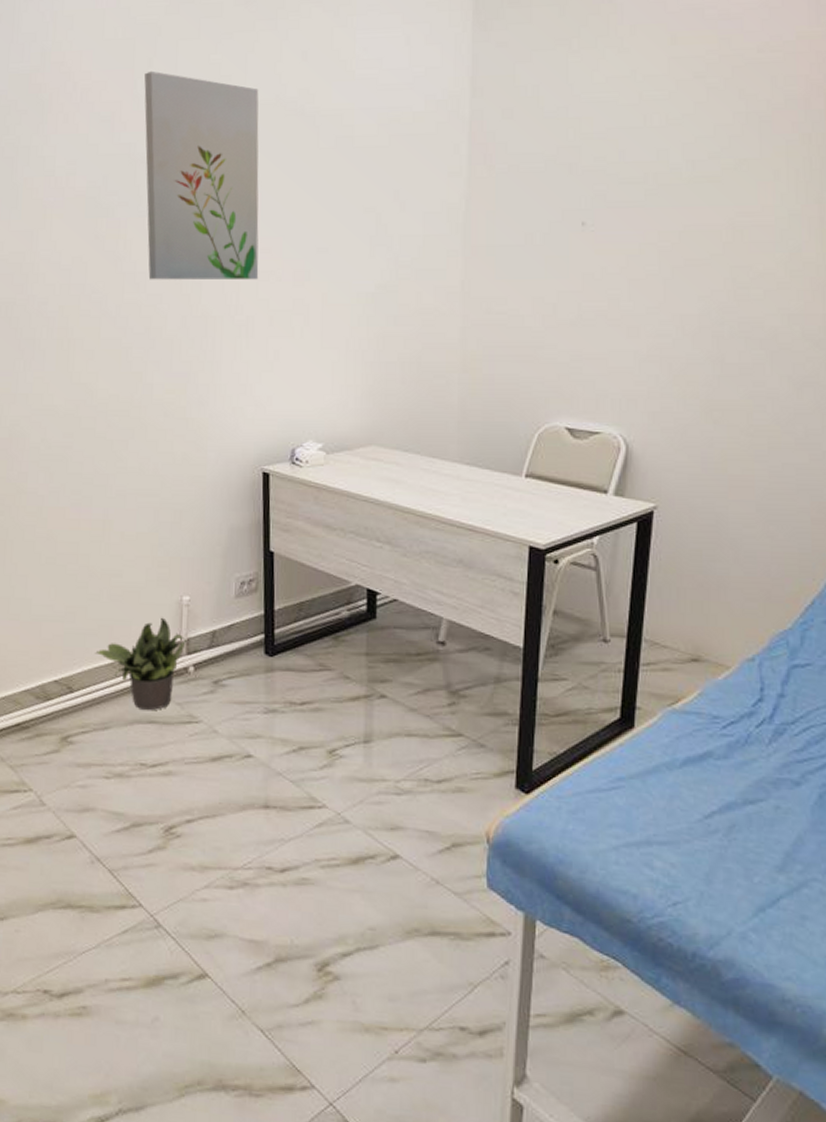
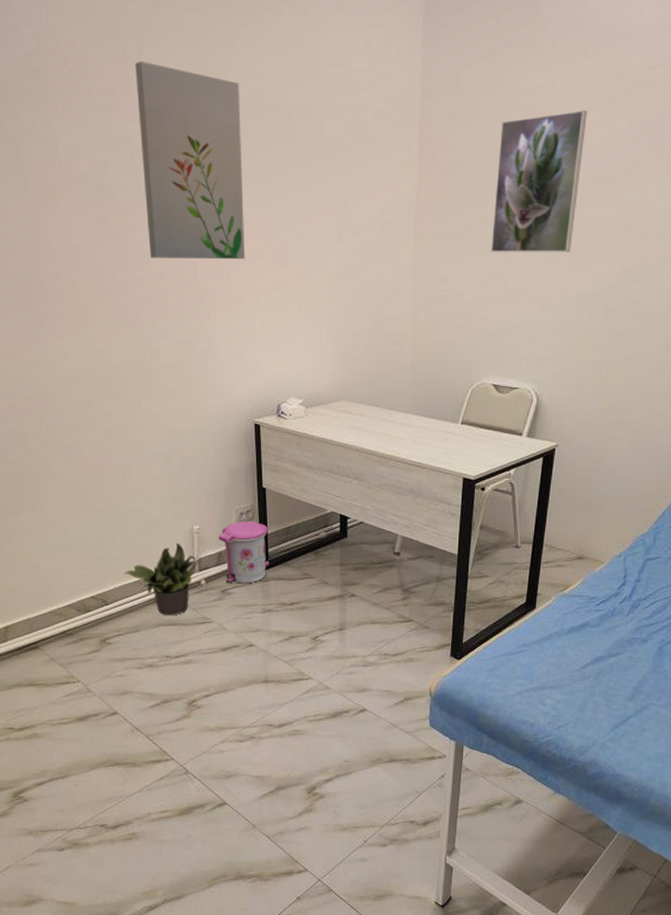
trash can: none [213,593,276,674] -> present [219,522,270,584]
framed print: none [560,101,678,269] -> present [491,109,587,253]

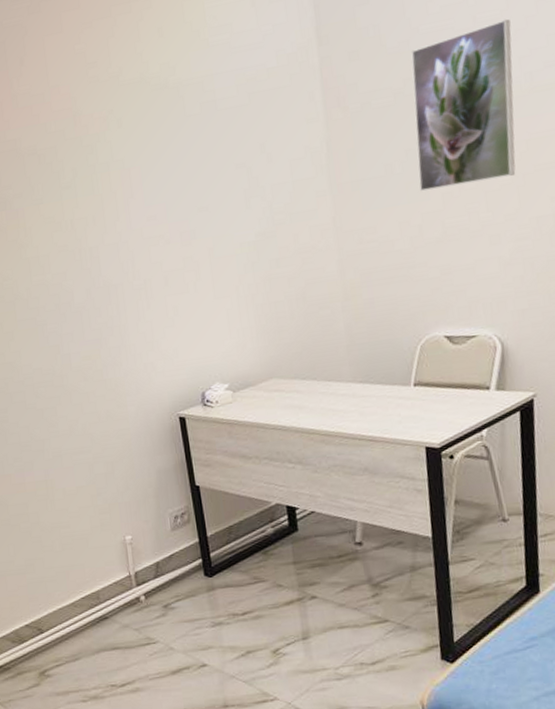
potted plant: present [124,543,199,616] -> none [57,557,136,640]
wall art: present [135,60,245,260] -> none [18,69,150,261]
trash can: present [219,522,270,584] -> none [154,524,214,597]

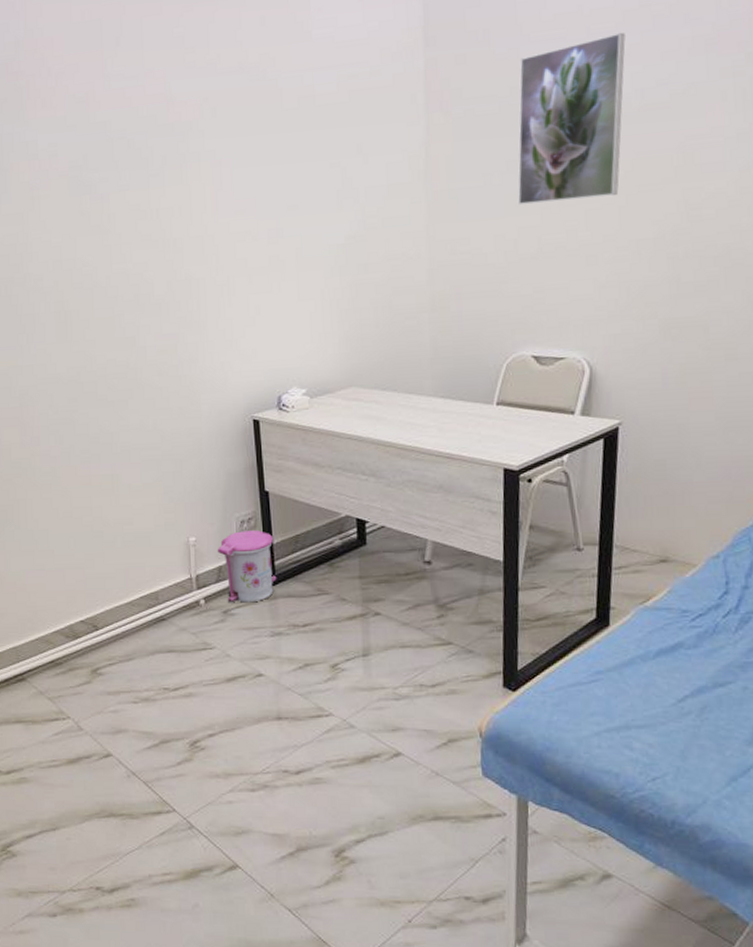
trash can: none [154,524,214,597] -> present [218,530,277,603]

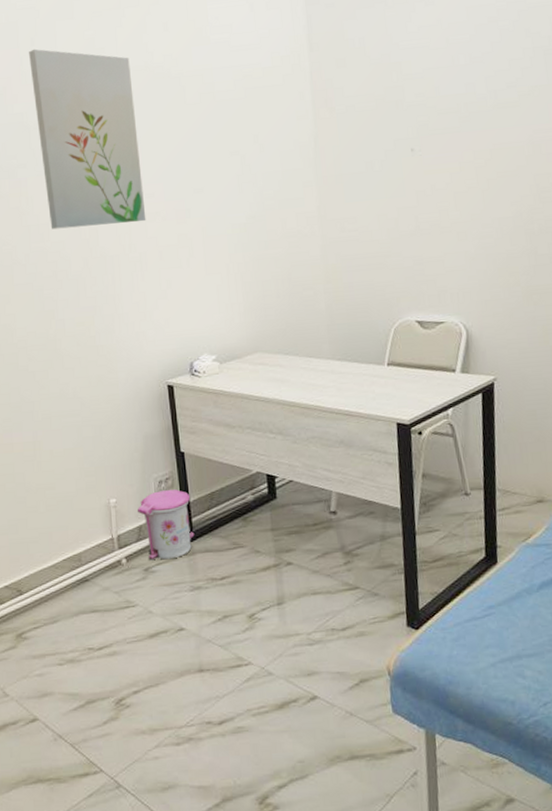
wall art: none [113,49,236,250] -> present [29,48,146,230]
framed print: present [518,32,626,205] -> none [391,43,481,189]

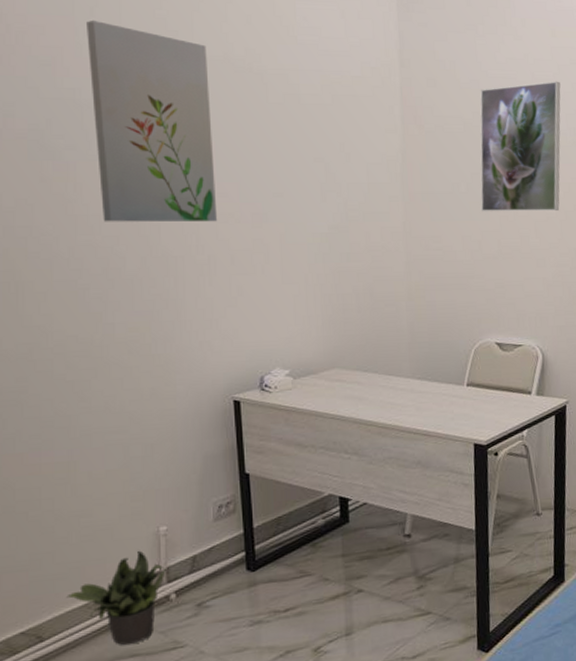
potted plant: none [38,519,118,602] -> present [67,550,167,646]
trash can: present [138,489,195,561] -> none [192,514,257,595]
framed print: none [391,43,481,189] -> present [480,81,561,212]

